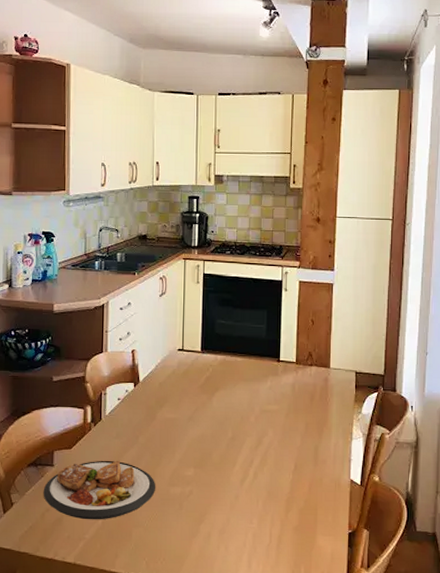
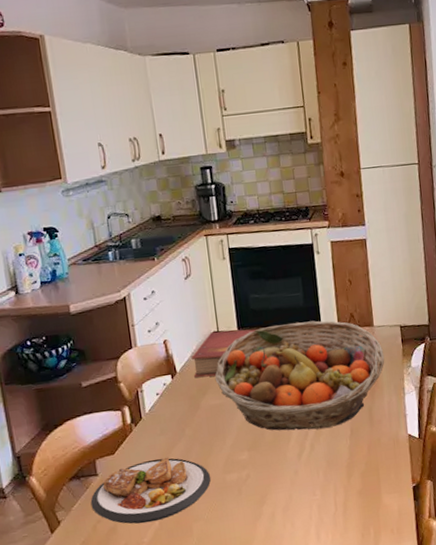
book: none [155,349,220,391] -> present [192,329,258,378]
fruit basket: none [173,352,337,459] -> present [214,320,385,431]

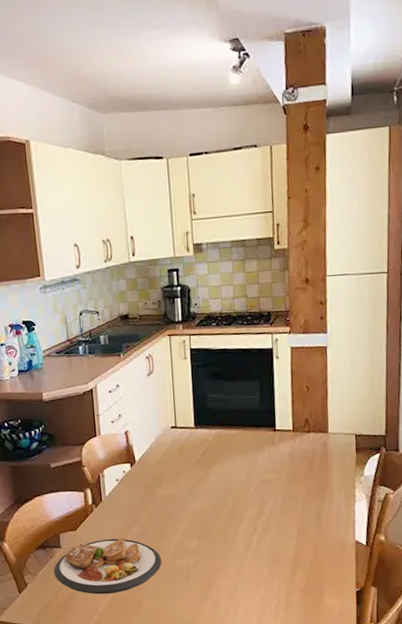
book: present [192,329,258,378] -> none [150,426,214,469]
fruit basket: present [214,320,385,431] -> none [170,423,337,527]

